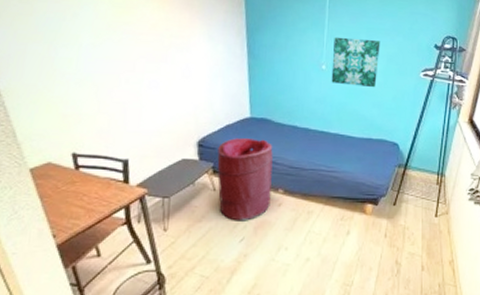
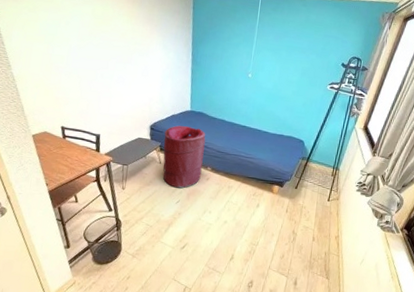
wall art: present [331,37,380,88] -> none [255,51,297,95]

